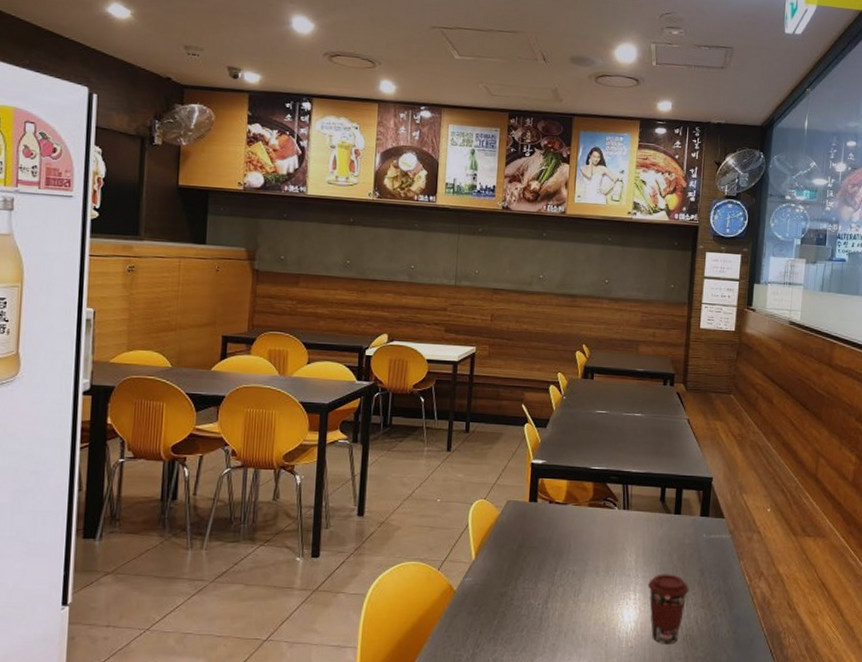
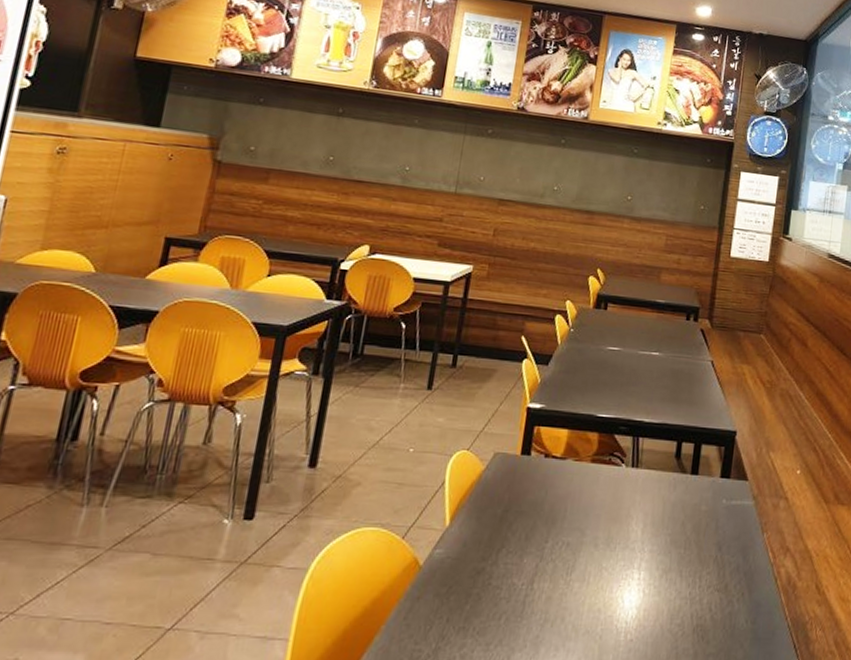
coffee cup: present [648,574,689,644] -> none [655,548,703,637]

